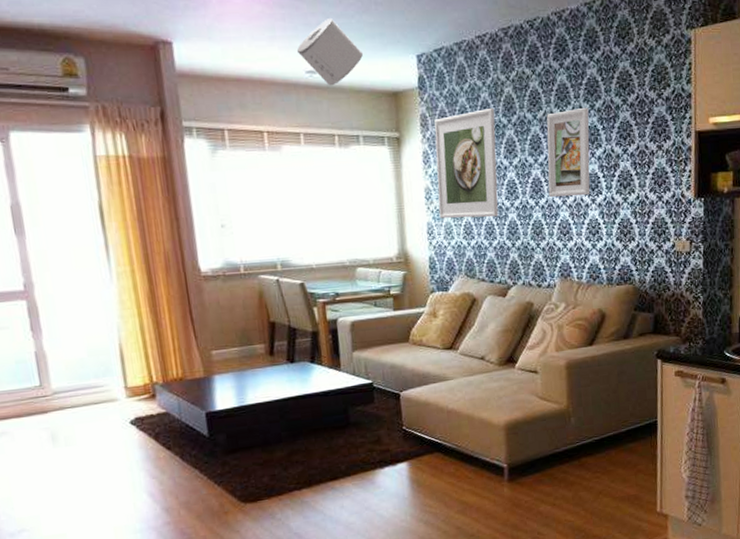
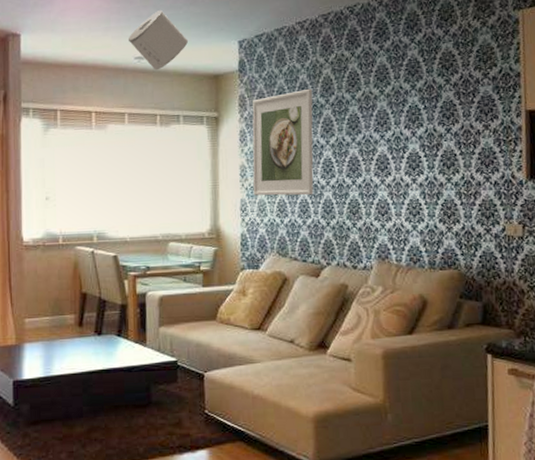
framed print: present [546,107,591,197] -> none [365,87,411,176]

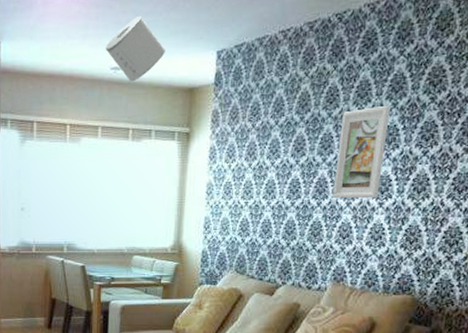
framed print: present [252,88,314,196] -> none [217,104,289,216]
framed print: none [365,87,411,176] -> present [333,105,390,199]

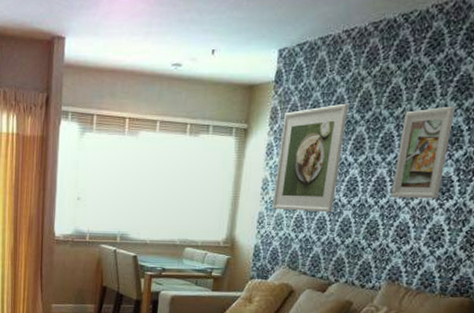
toilet paper roll: present [105,16,166,82] -> none [167,15,228,78]
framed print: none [217,104,289,216] -> present [272,103,349,213]

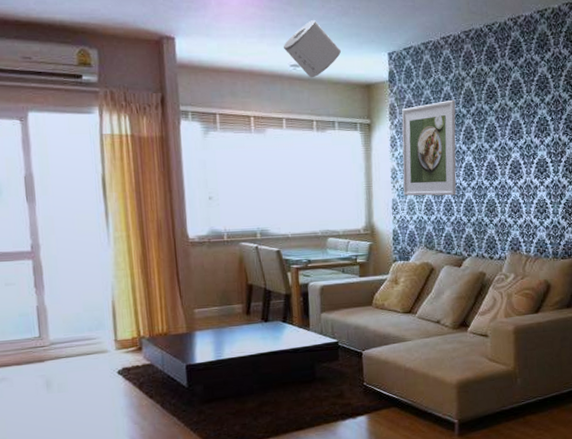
toilet paper roll: none [167,15,228,78] -> present [283,20,342,78]
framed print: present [391,106,455,199] -> none [501,101,540,179]

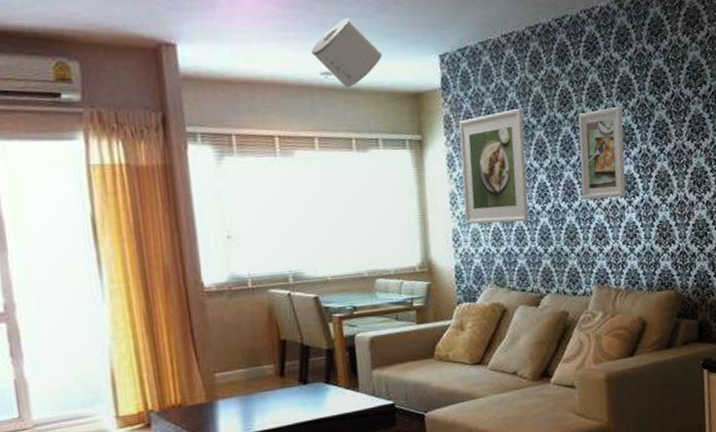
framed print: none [501,101,540,179] -> present [578,106,627,200]

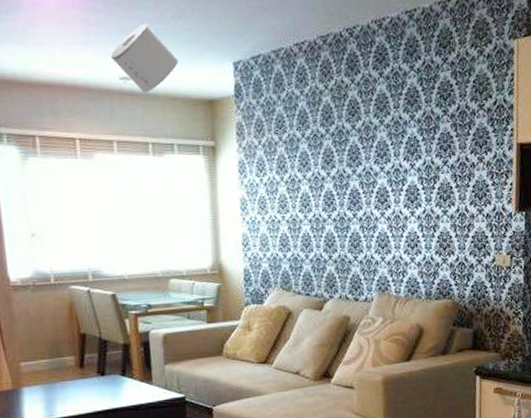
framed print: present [459,108,529,225] -> none [250,117,315,230]
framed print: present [578,106,627,200] -> none [365,117,410,209]

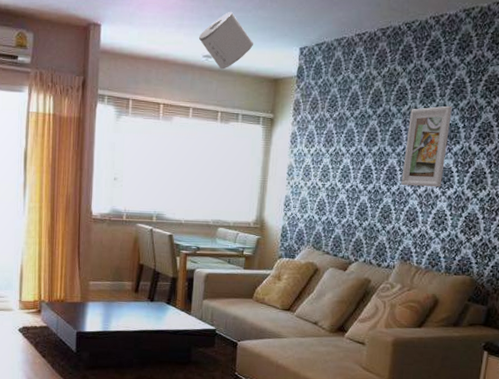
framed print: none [365,117,410,209] -> present [401,105,452,188]

